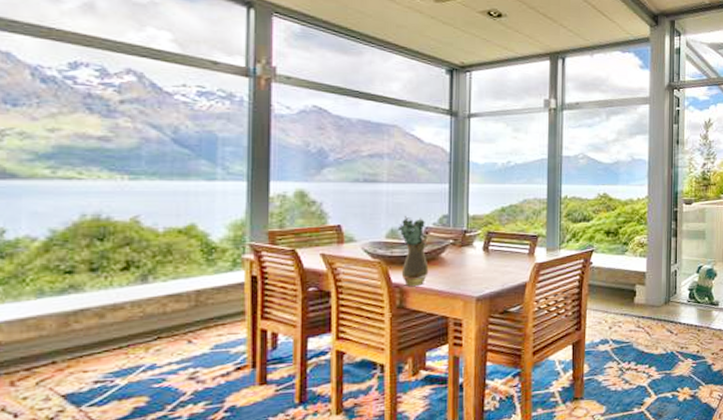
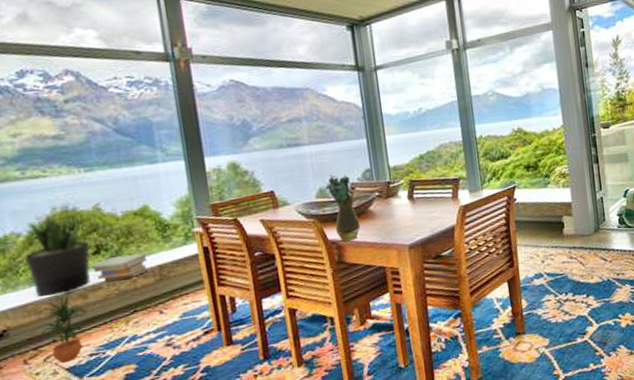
planter: none [37,221,118,312] -> present [25,216,90,298]
potted plant: none [38,312,104,388] -> present [38,295,89,363]
books: none [112,275,185,303] -> present [88,253,148,283]

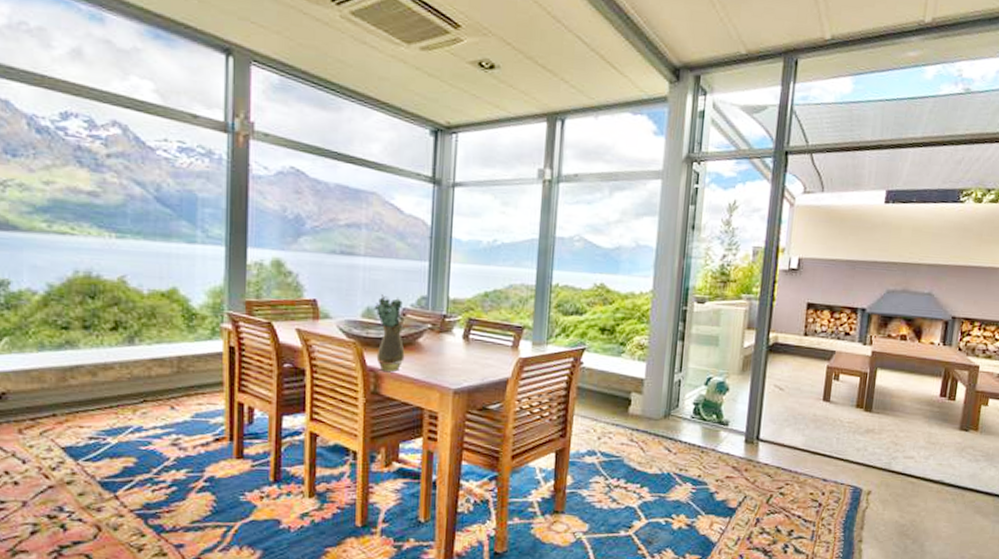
planter: present [25,216,90,298] -> none [38,275,107,366]
potted plant: present [38,295,89,363] -> none [41,368,96,440]
books: present [88,253,148,283] -> none [103,337,167,365]

